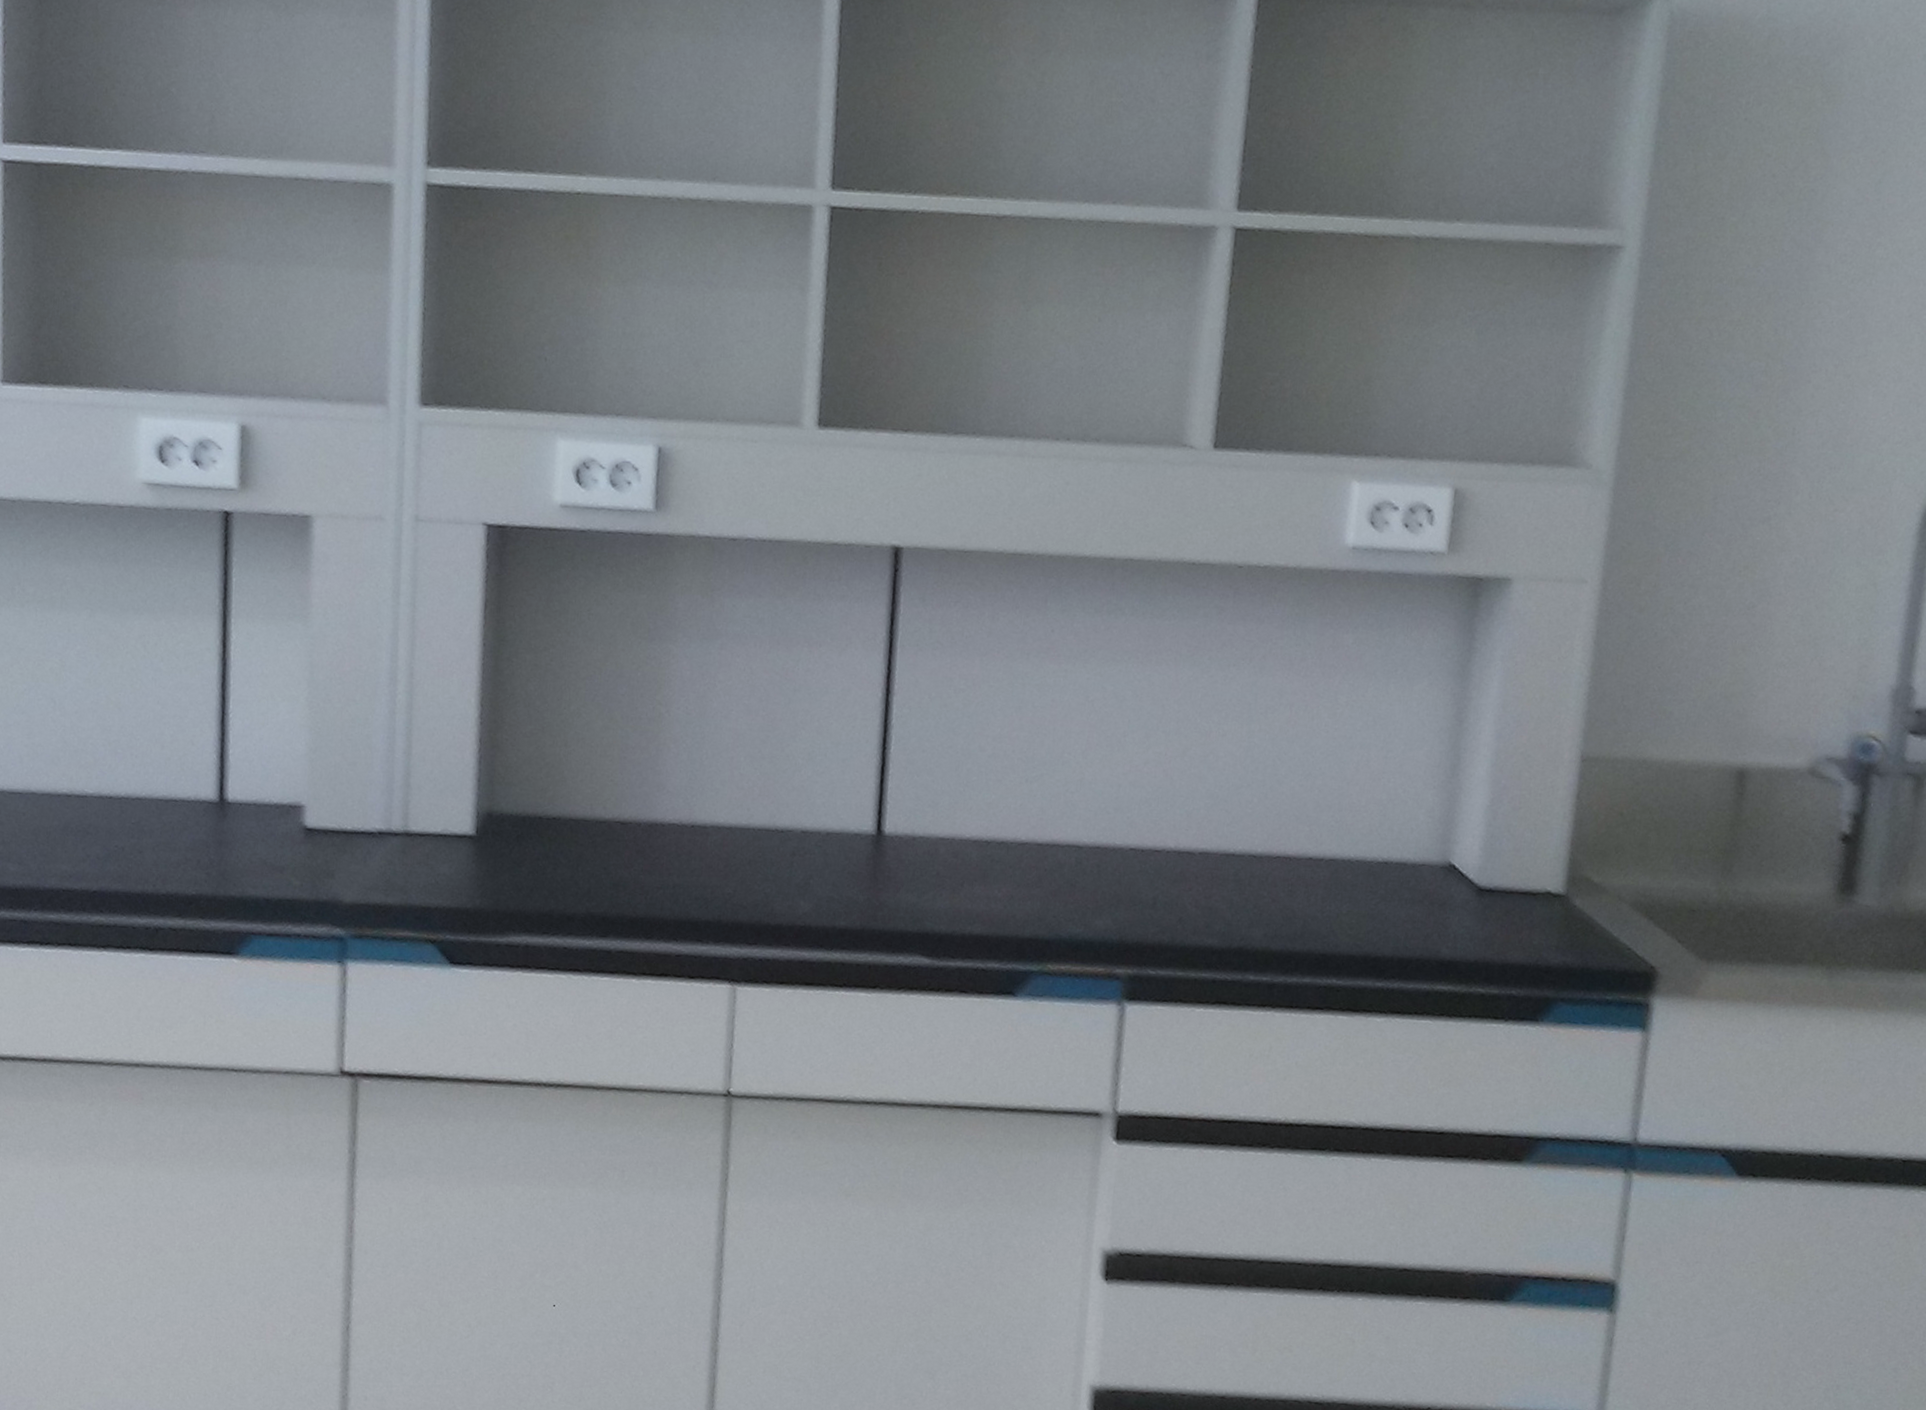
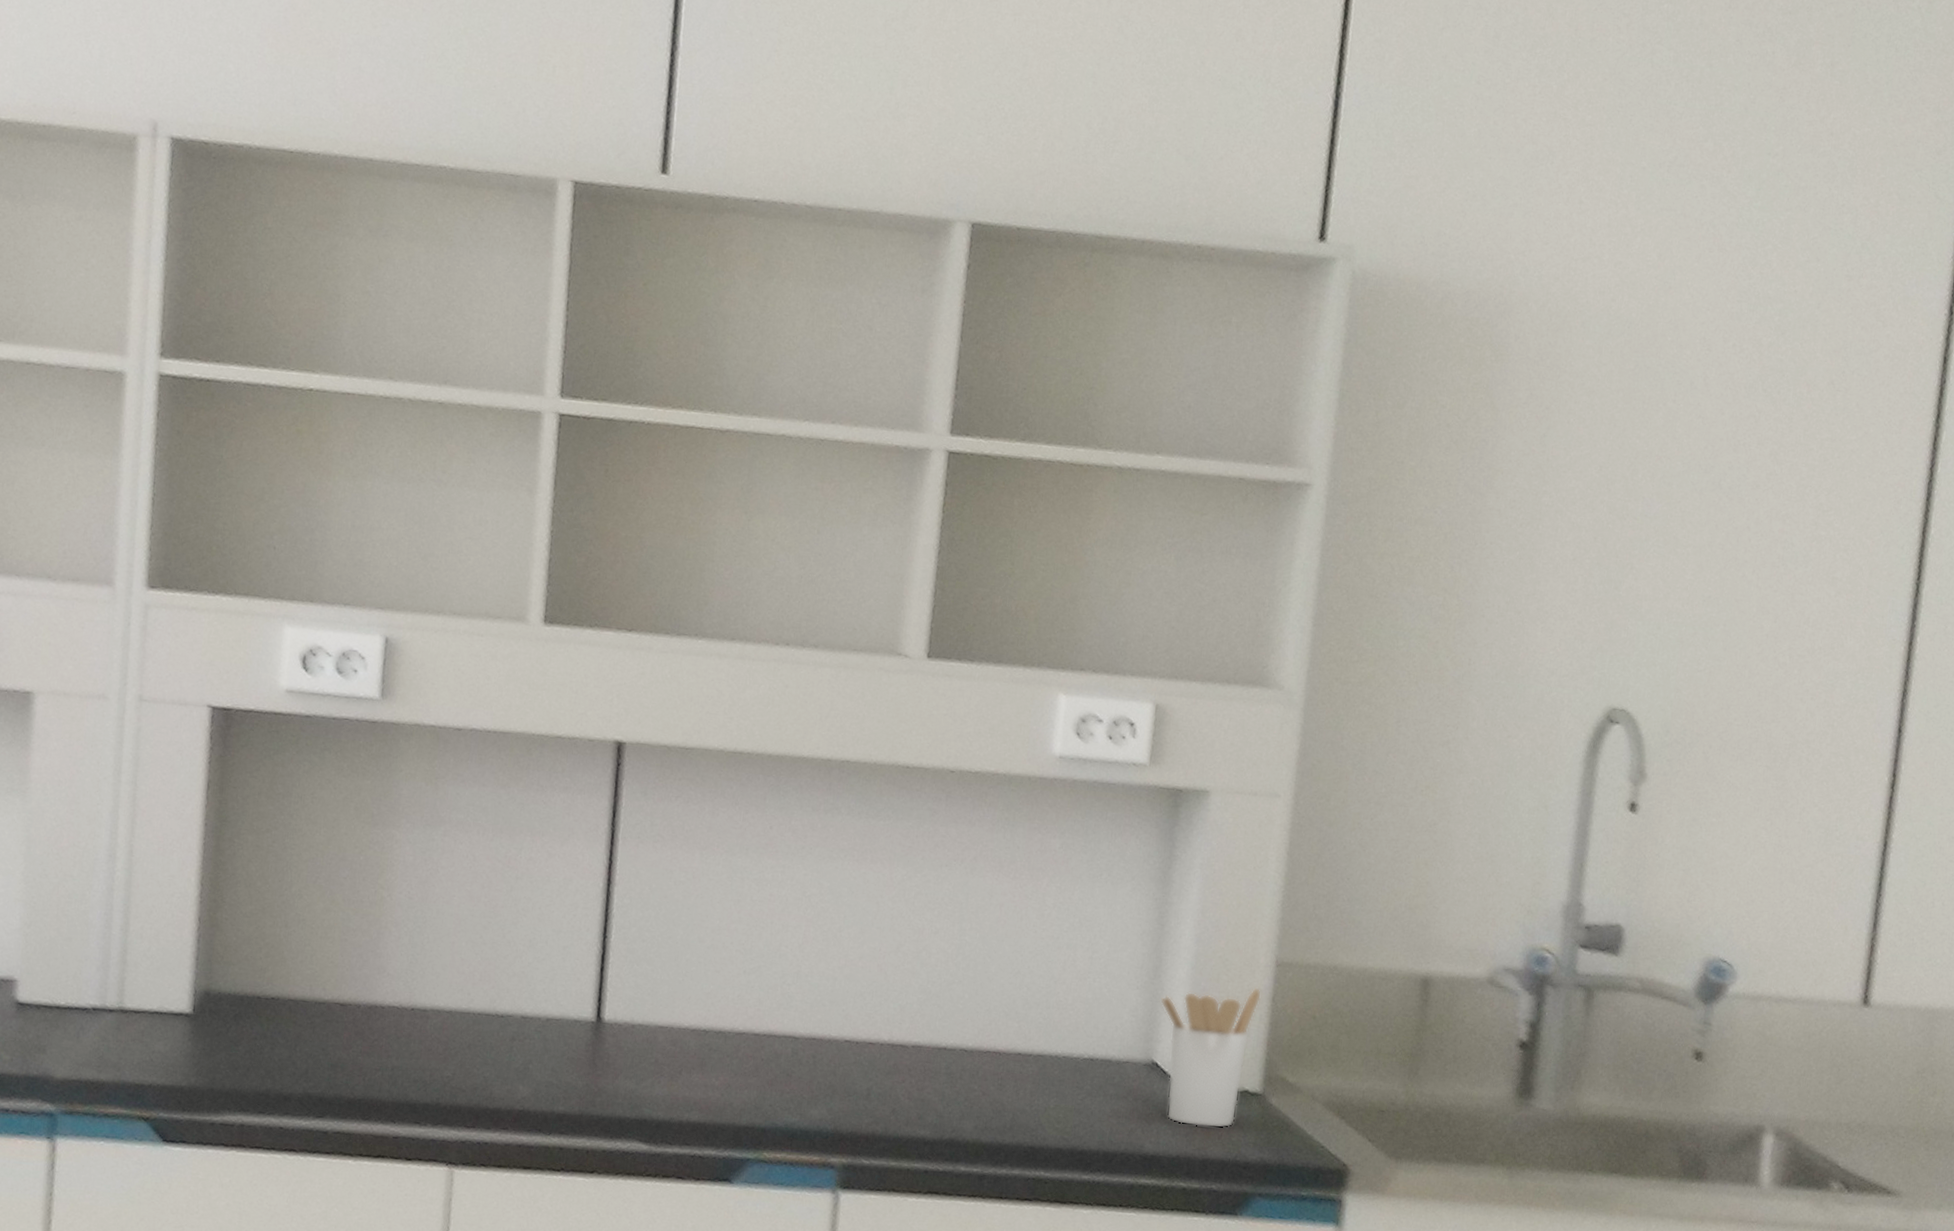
utensil holder: none [1458,784,1566,932] -> present [1160,987,1262,1129]

